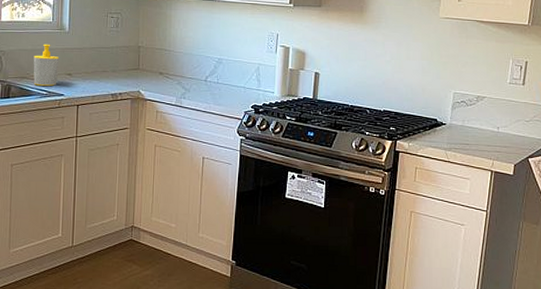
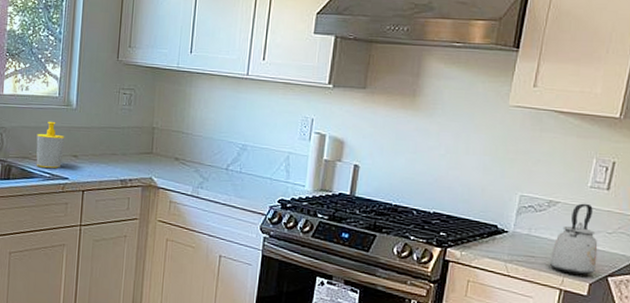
kettle: none [481,97,519,158] -> present [549,203,598,275]

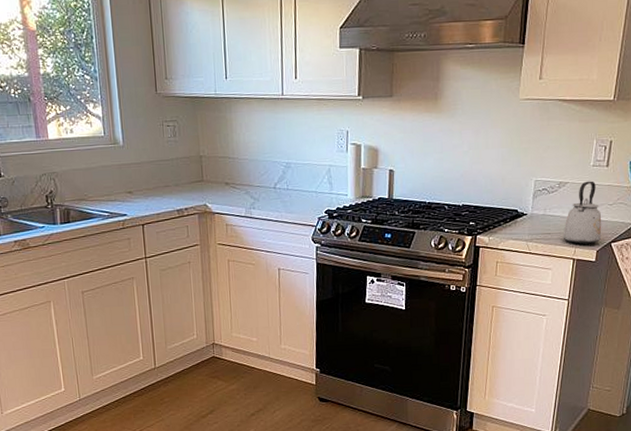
soap bottle: present [36,121,65,168] -> none [89,161,118,207]

